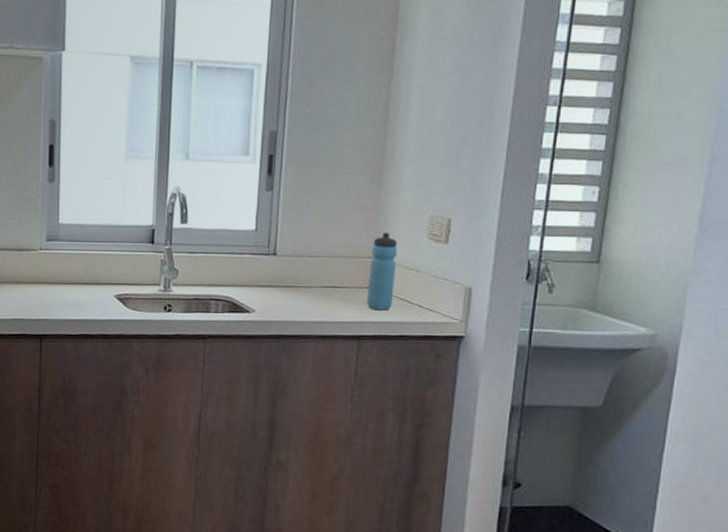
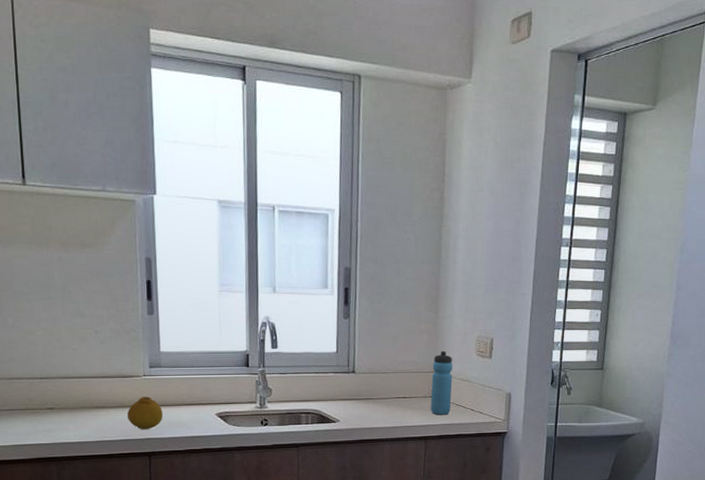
fruit: none [21,273,57,310] -> present [127,397,163,430]

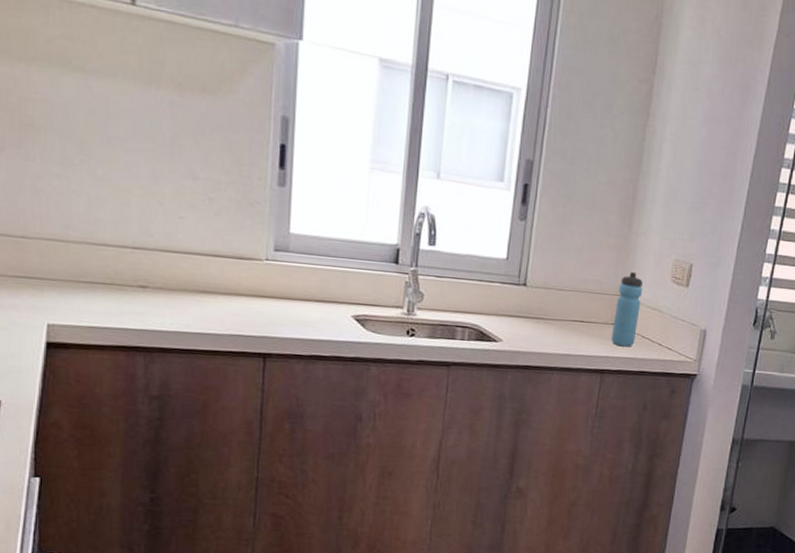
fruit: present [127,397,163,430] -> none [241,285,286,326]

